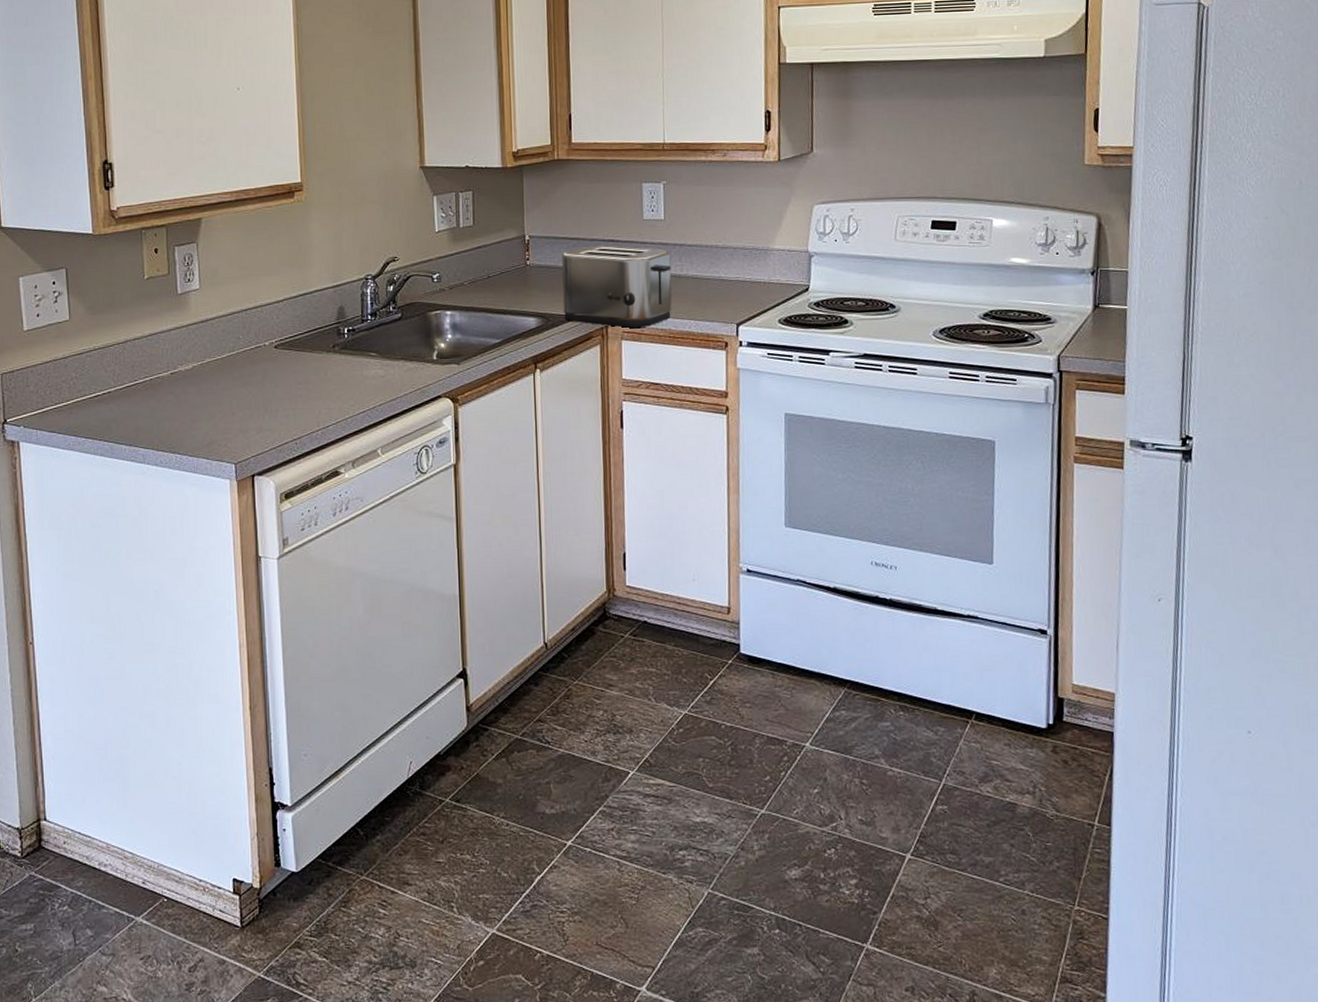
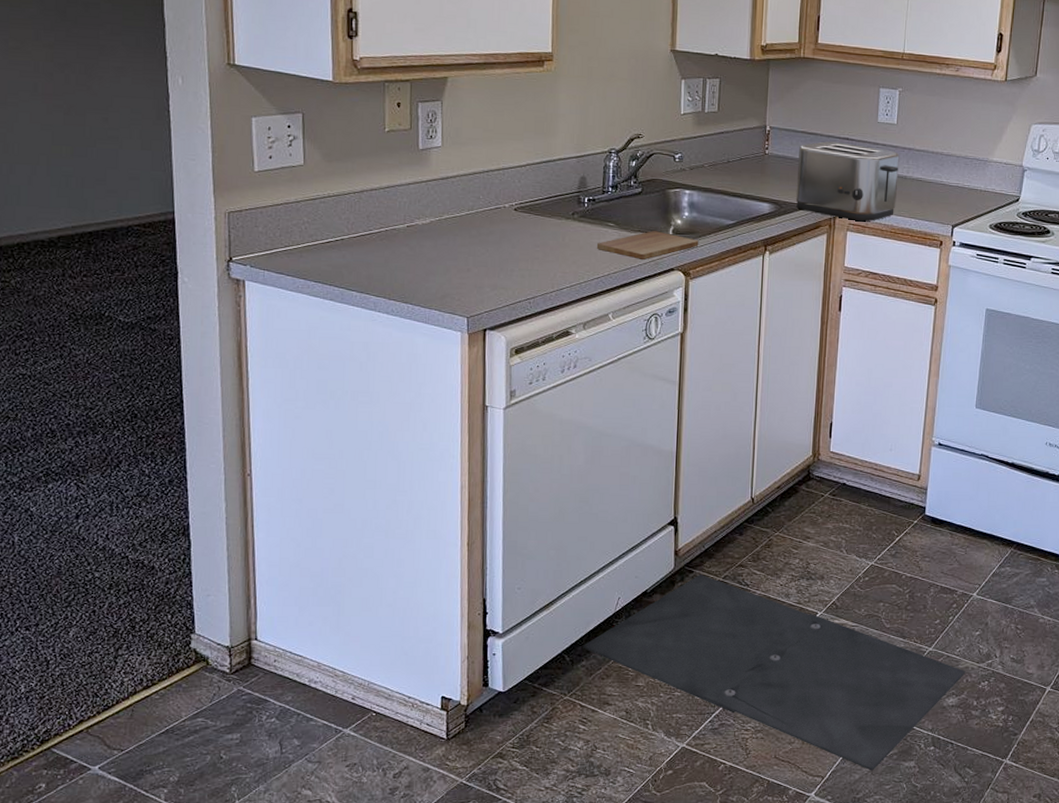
cutting board: none [359,357,465,389] -> present [596,231,699,260]
door mat: none [376,732,807,960] -> present [583,575,966,771]

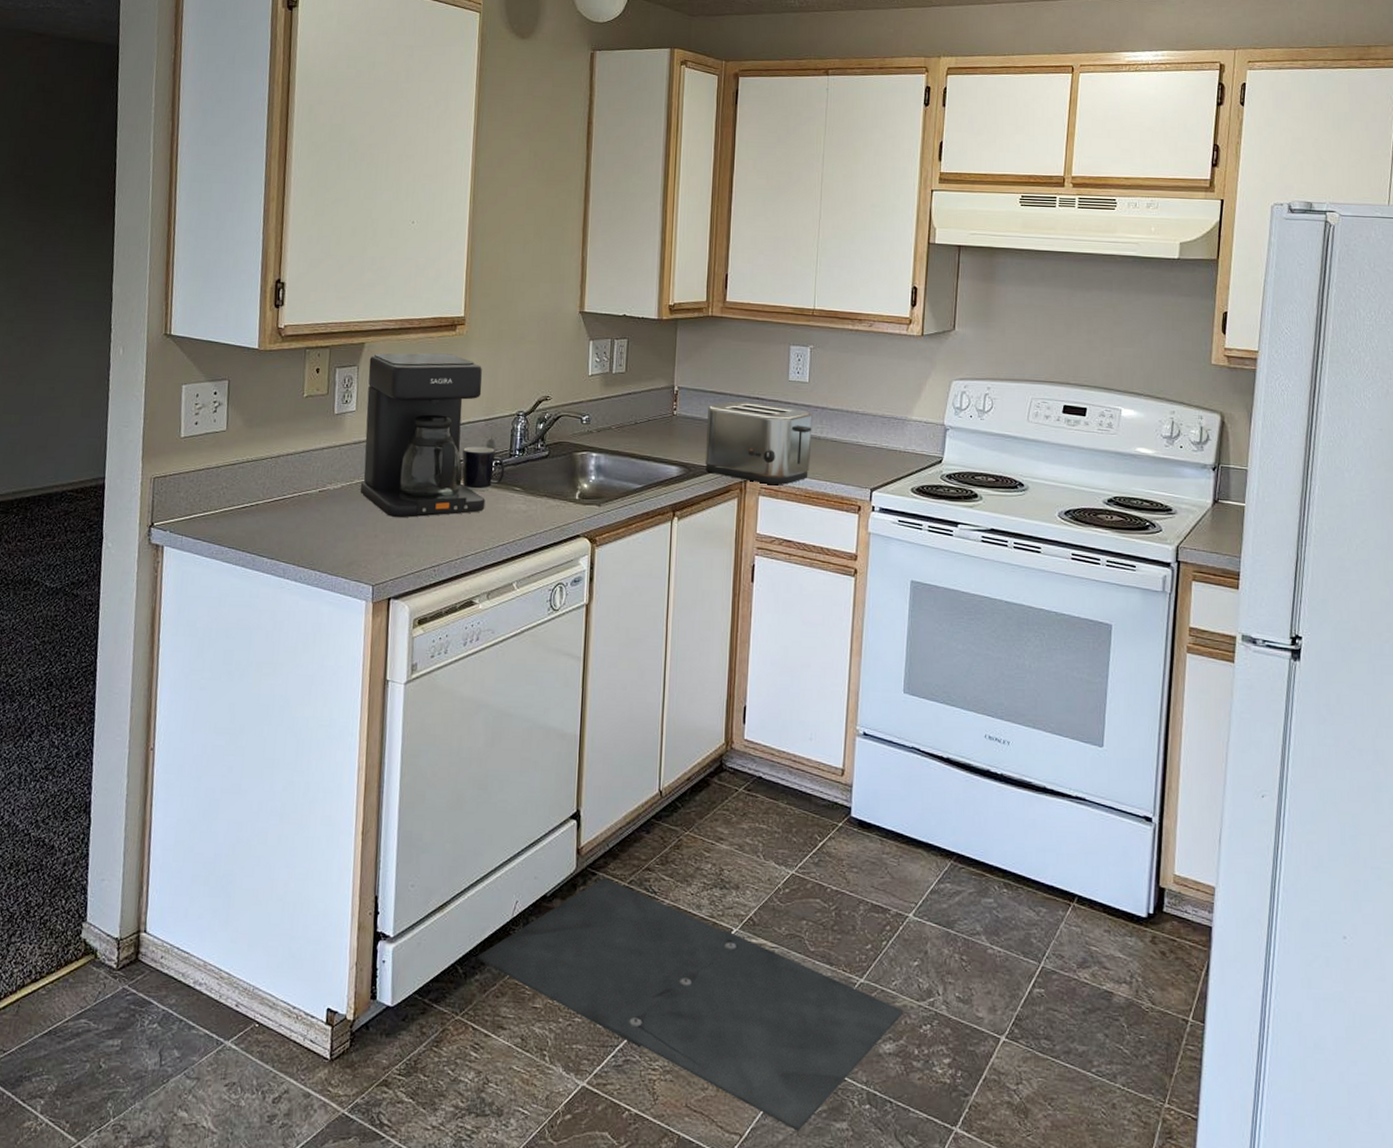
coffee maker: none [450,88,579,253] -> present [360,353,485,518]
mug: none [553,182,598,227] -> present [461,446,505,492]
cutting board: present [596,231,699,260] -> none [502,495,606,526]

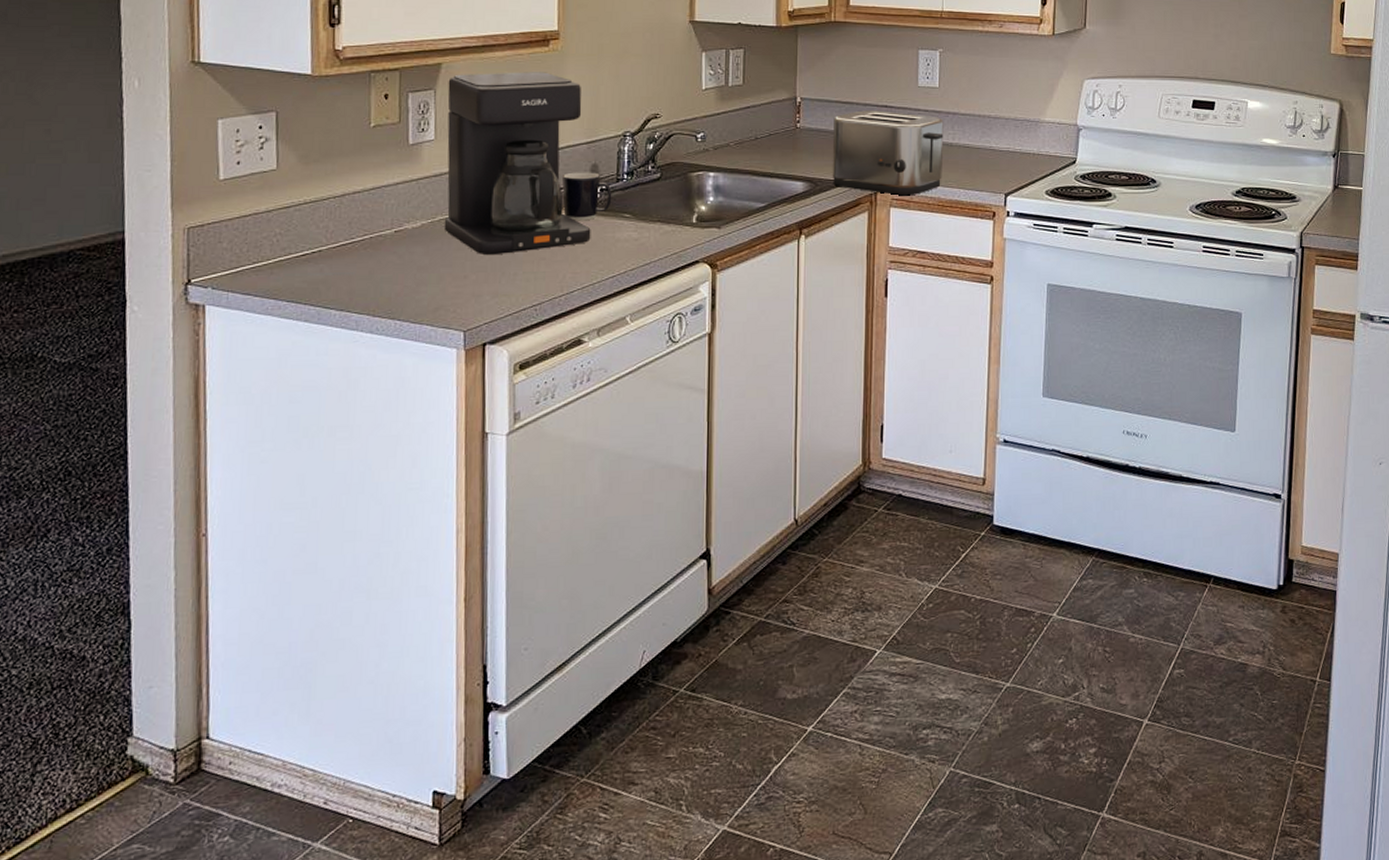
door mat: present [477,878,904,1131] -> none [602,615,1050,841]

